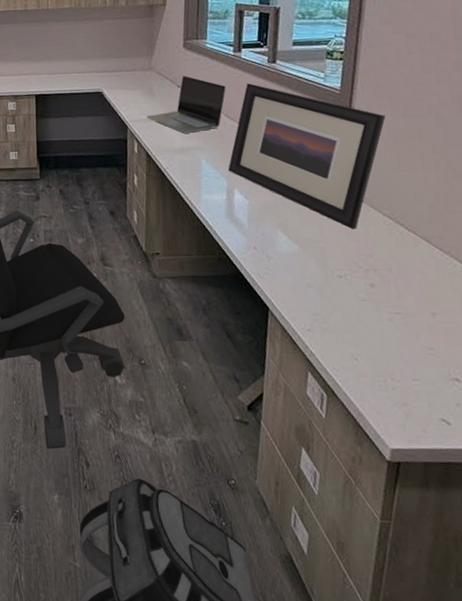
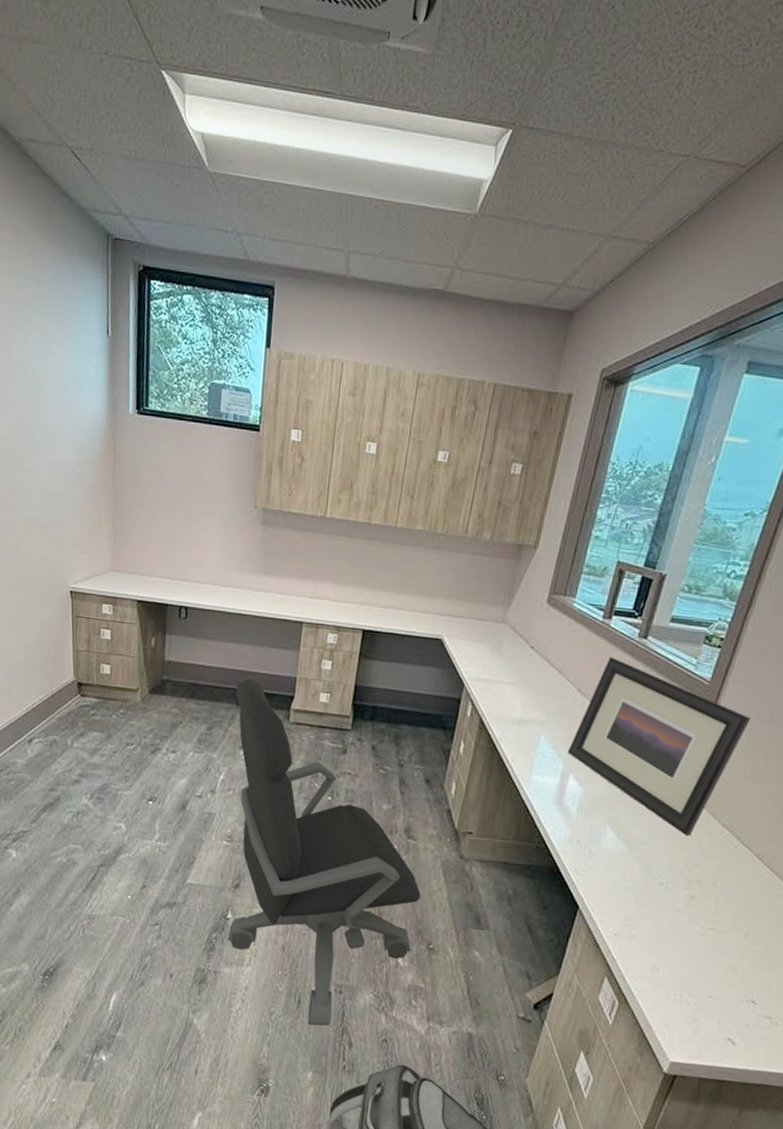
laptop: present [146,76,226,133] -> none [488,636,586,704]

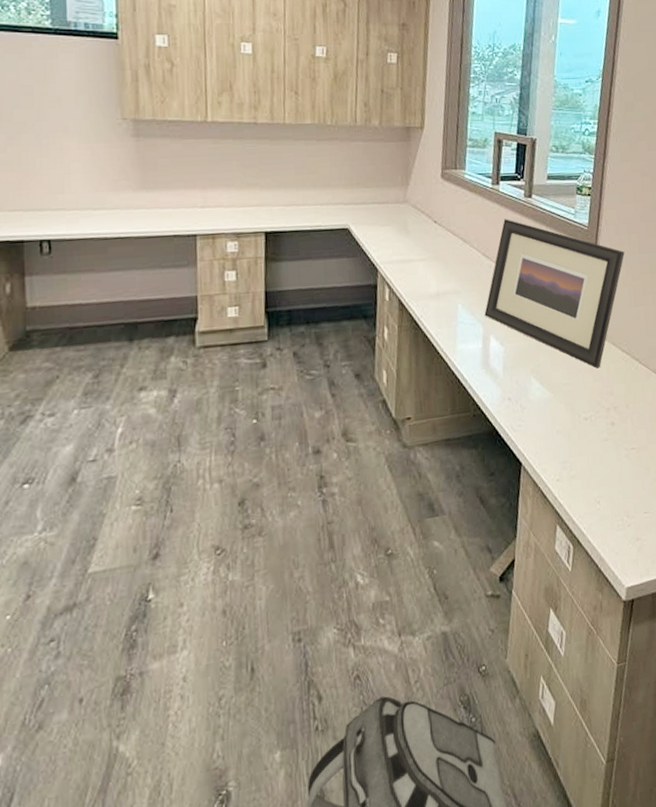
office chair: present [227,679,421,1026] -> none [124,308,370,693]

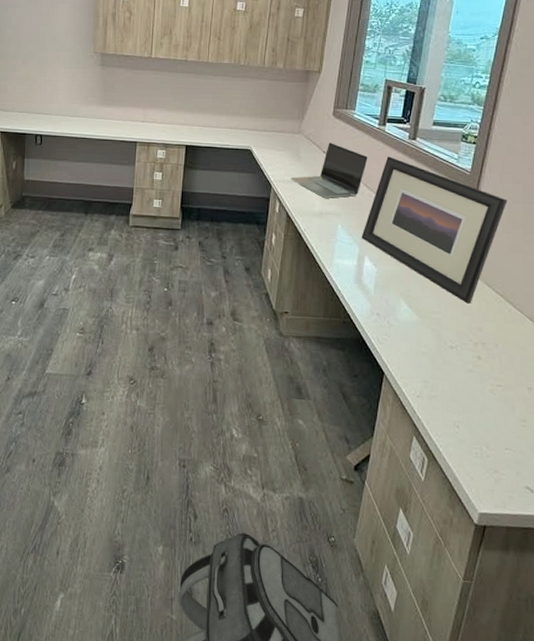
laptop: none [399,210,484,276] -> present [291,143,368,198]

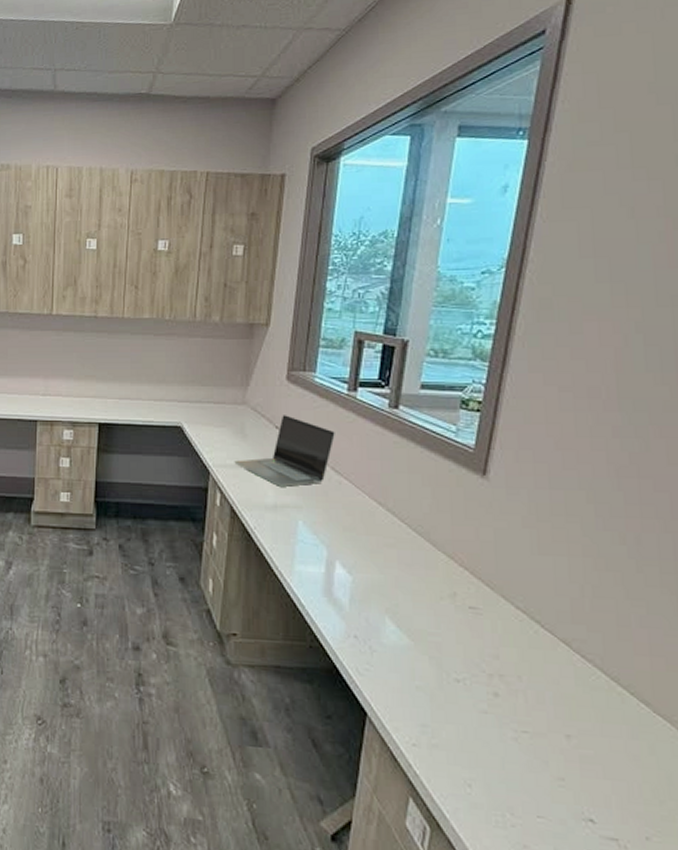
picture frame: present [361,156,507,304] -> none [330,431,527,623]

